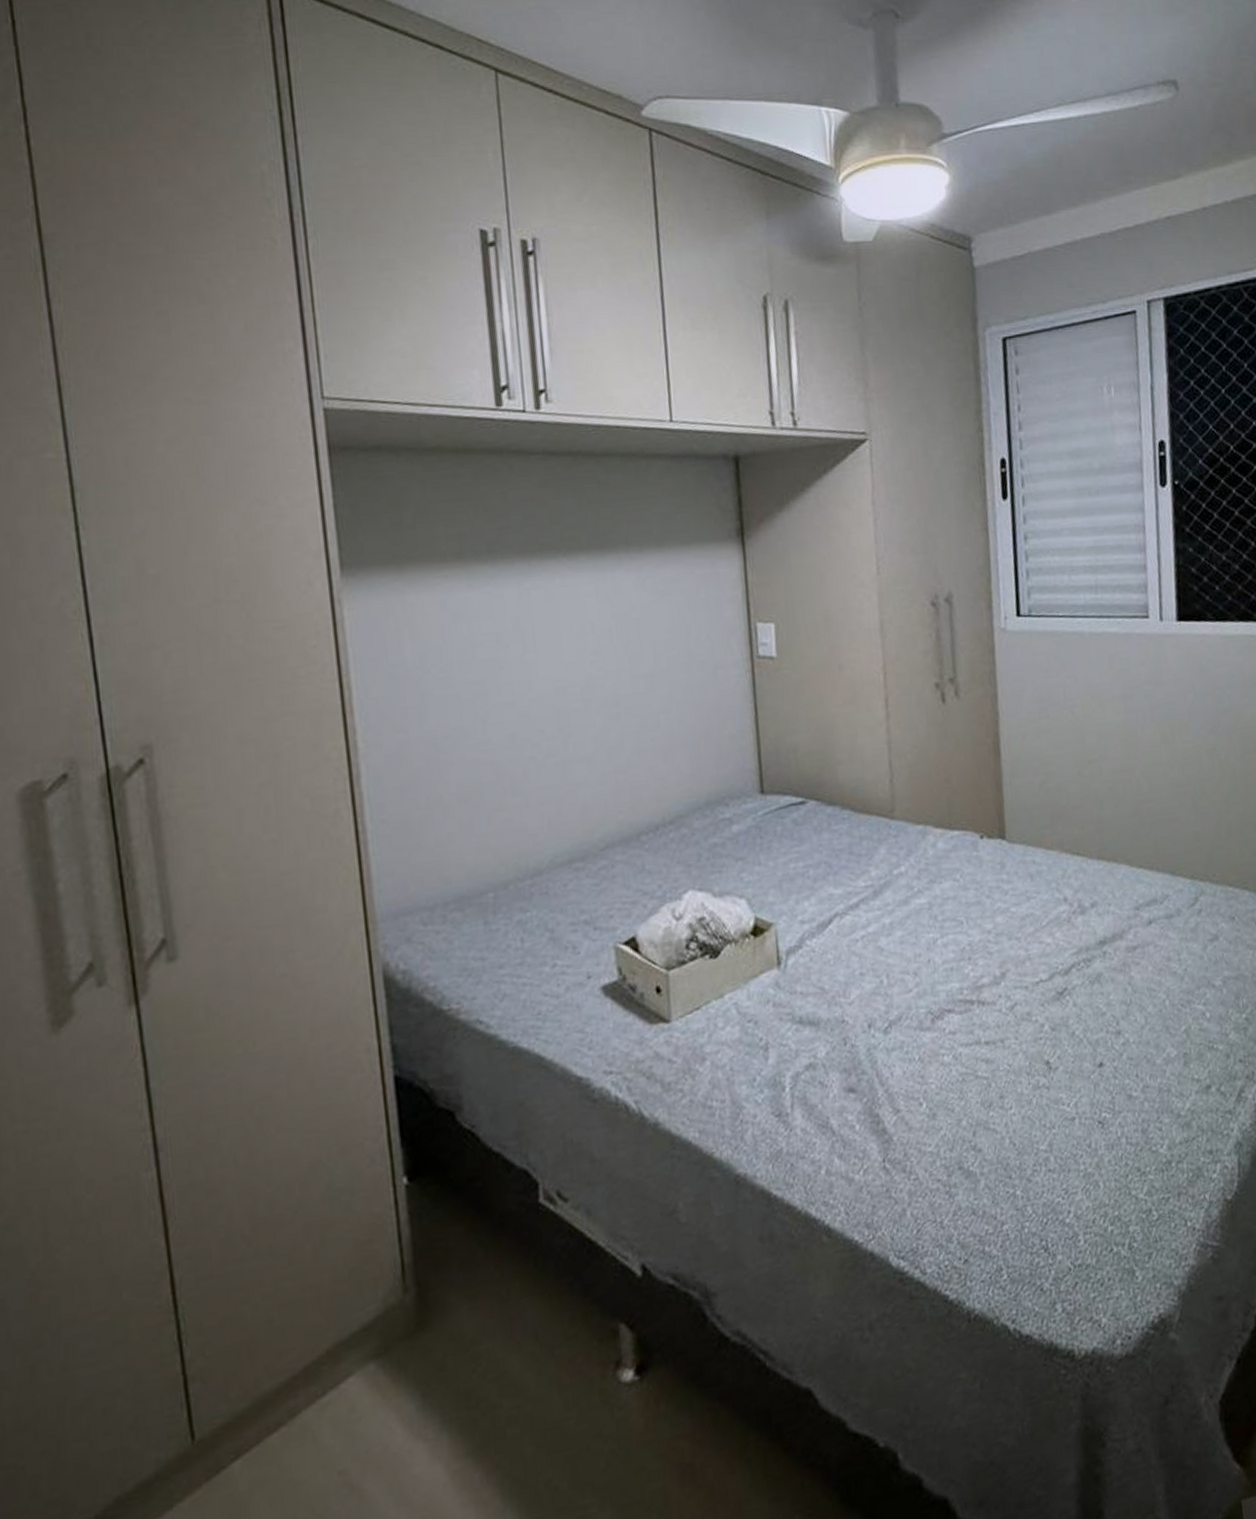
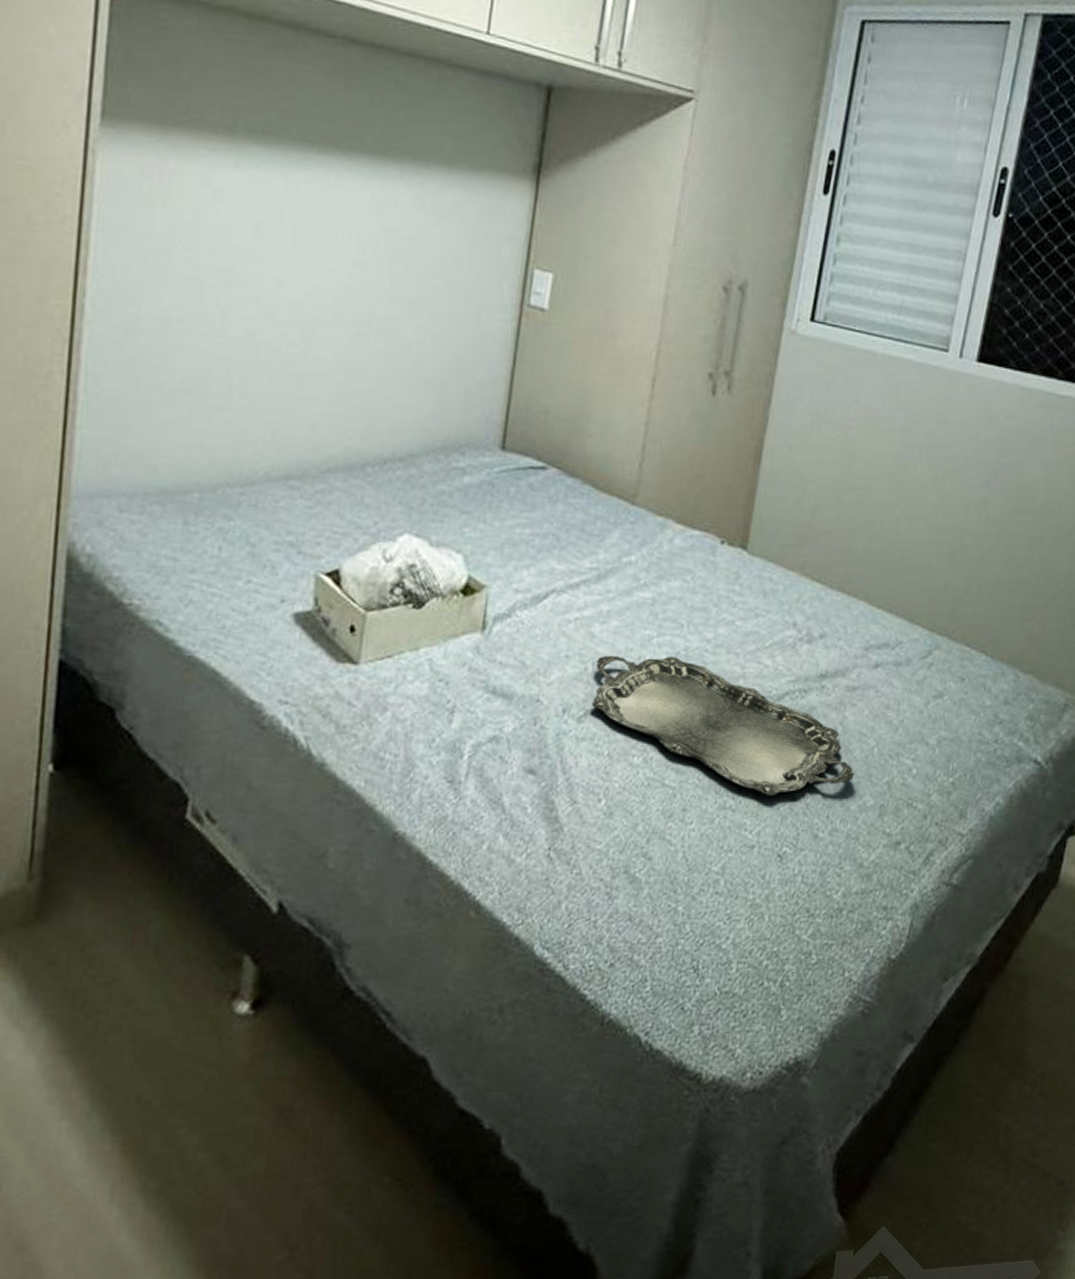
serving tray: none [890,952,1153,1068] -> present [592,655,855,797]

